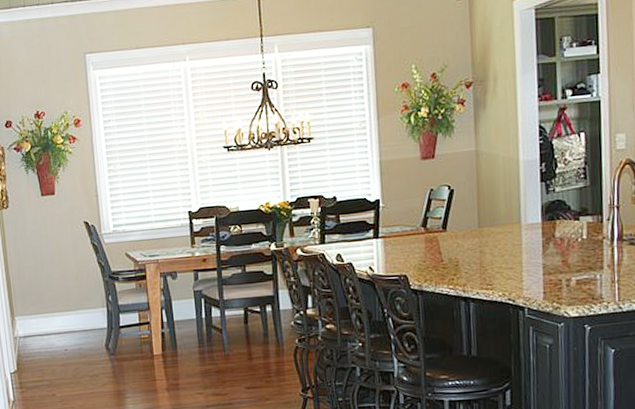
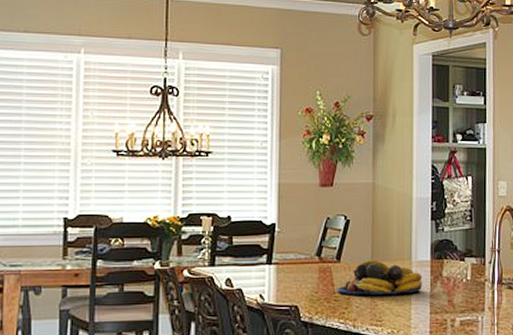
fruit bowl: none [445,226,534,262] -> present [337,259,423,296]

